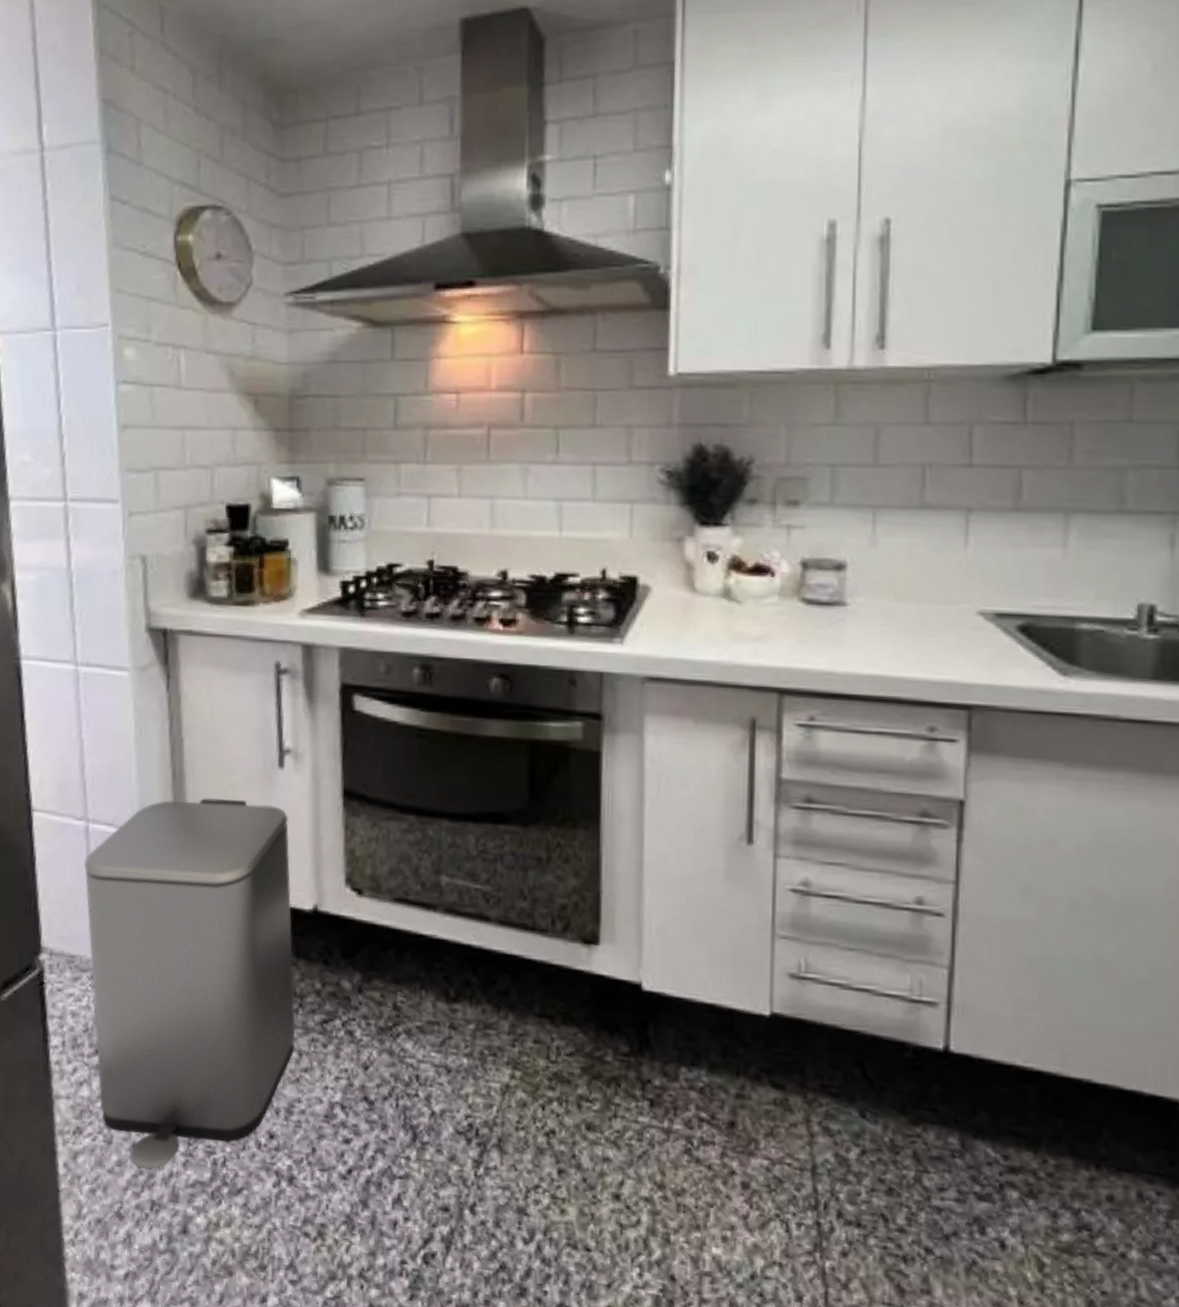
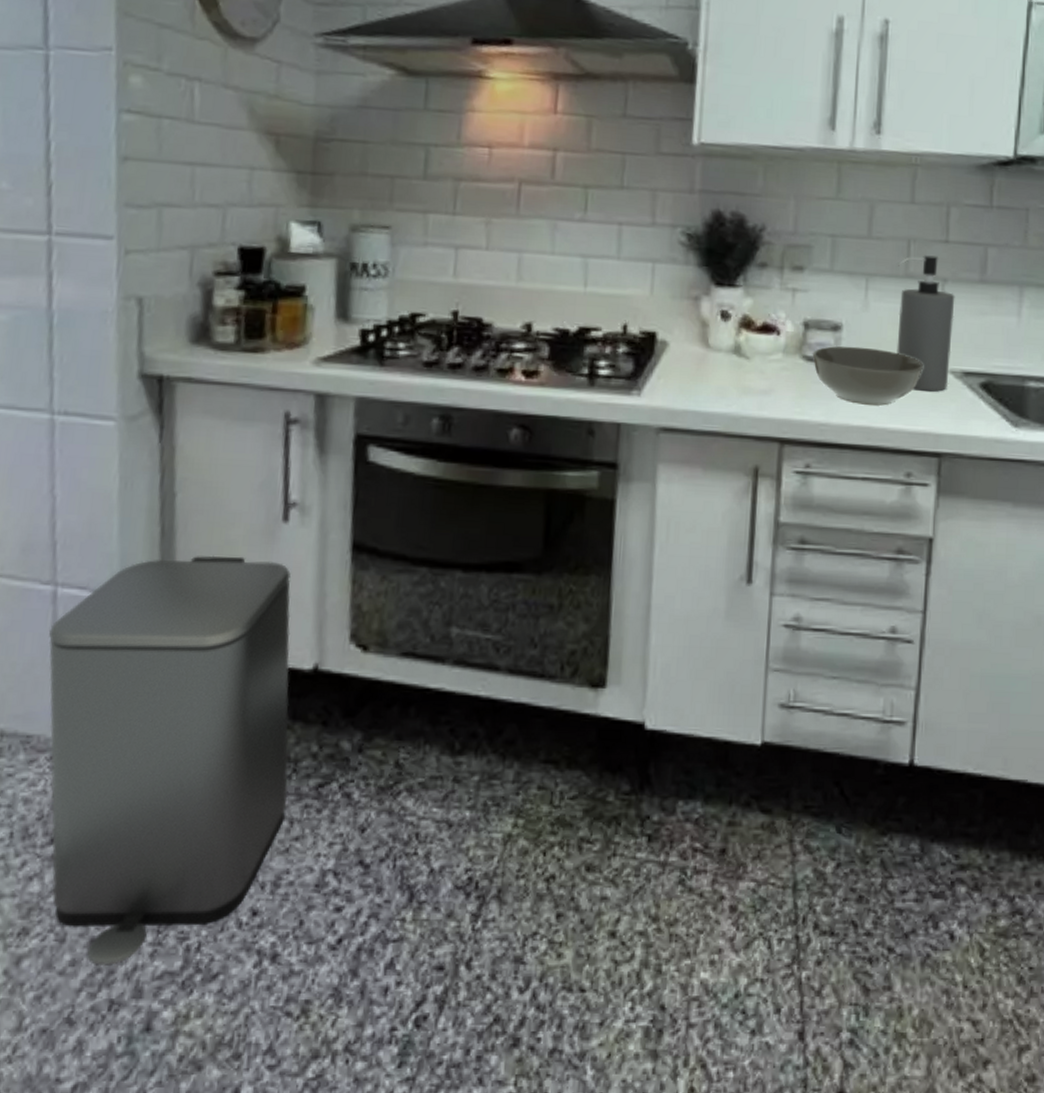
bowl: none [812,587,947,652] -> present [812,346,924,406]
soap dispenser: none [910,482,983,636] -> present [896,255,955,391]

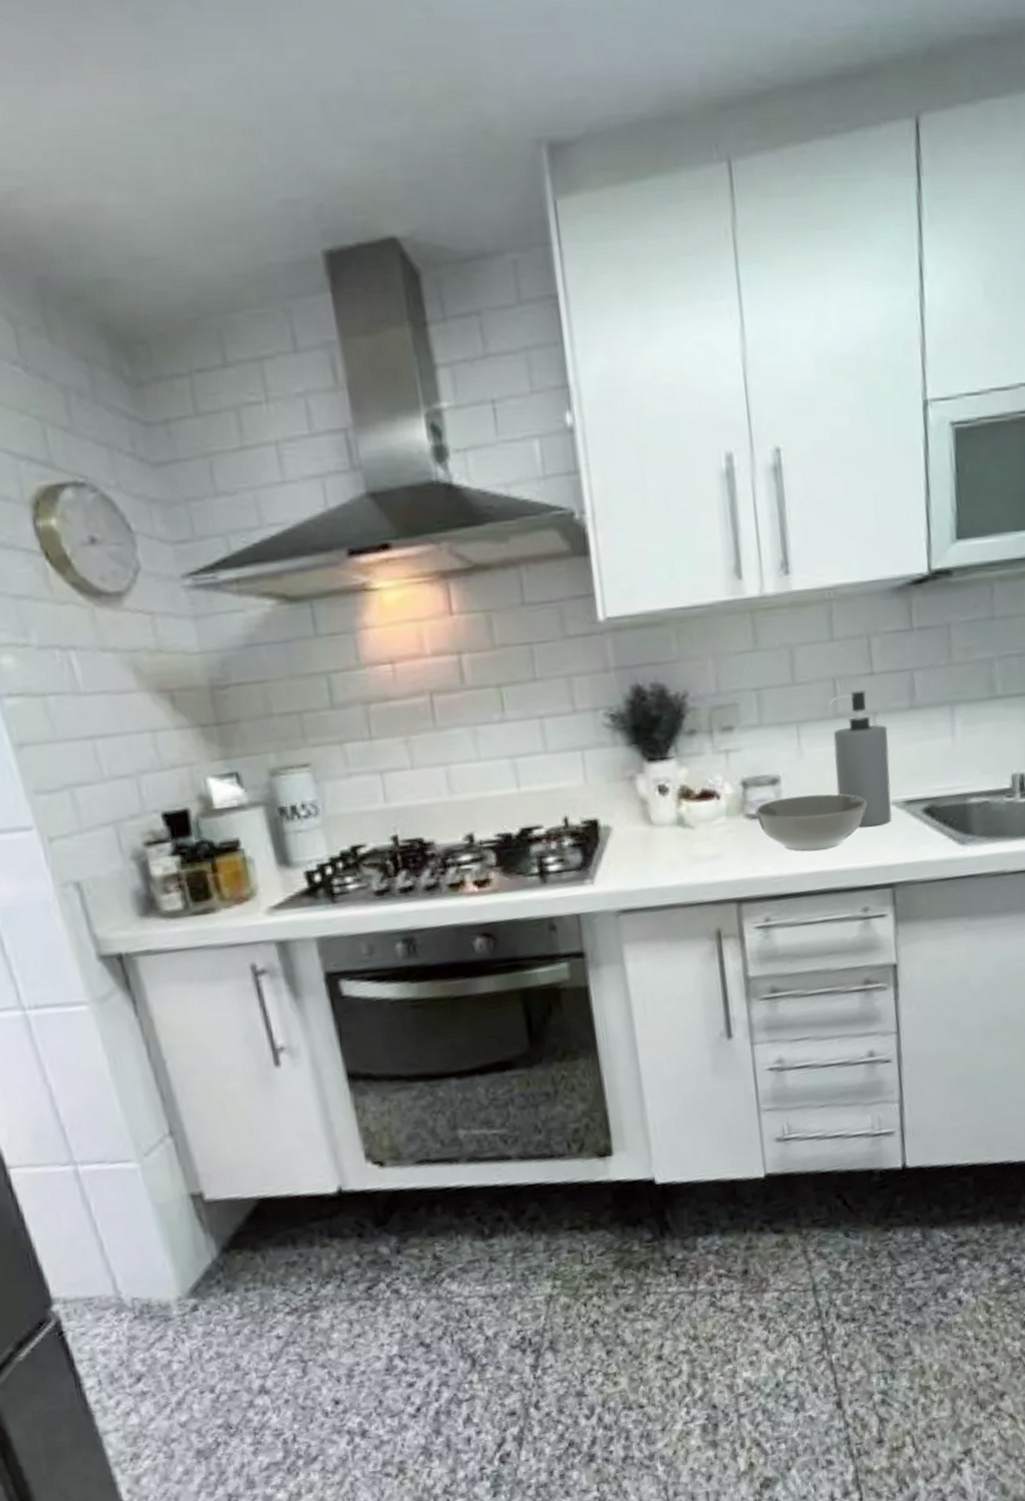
pedal bin: present [48,555,291,967] -> none [81,1104,345,1471]

